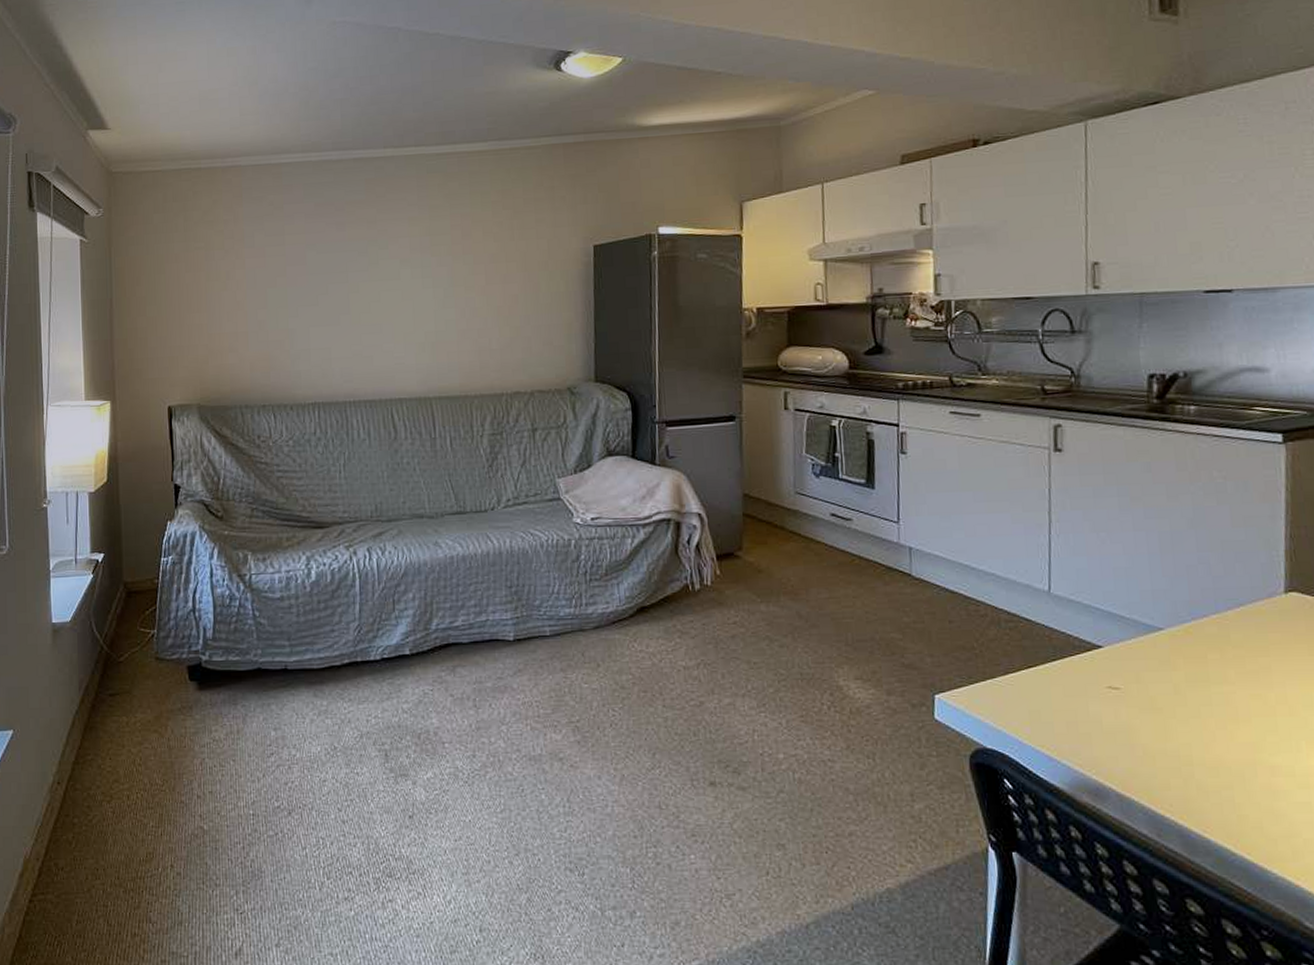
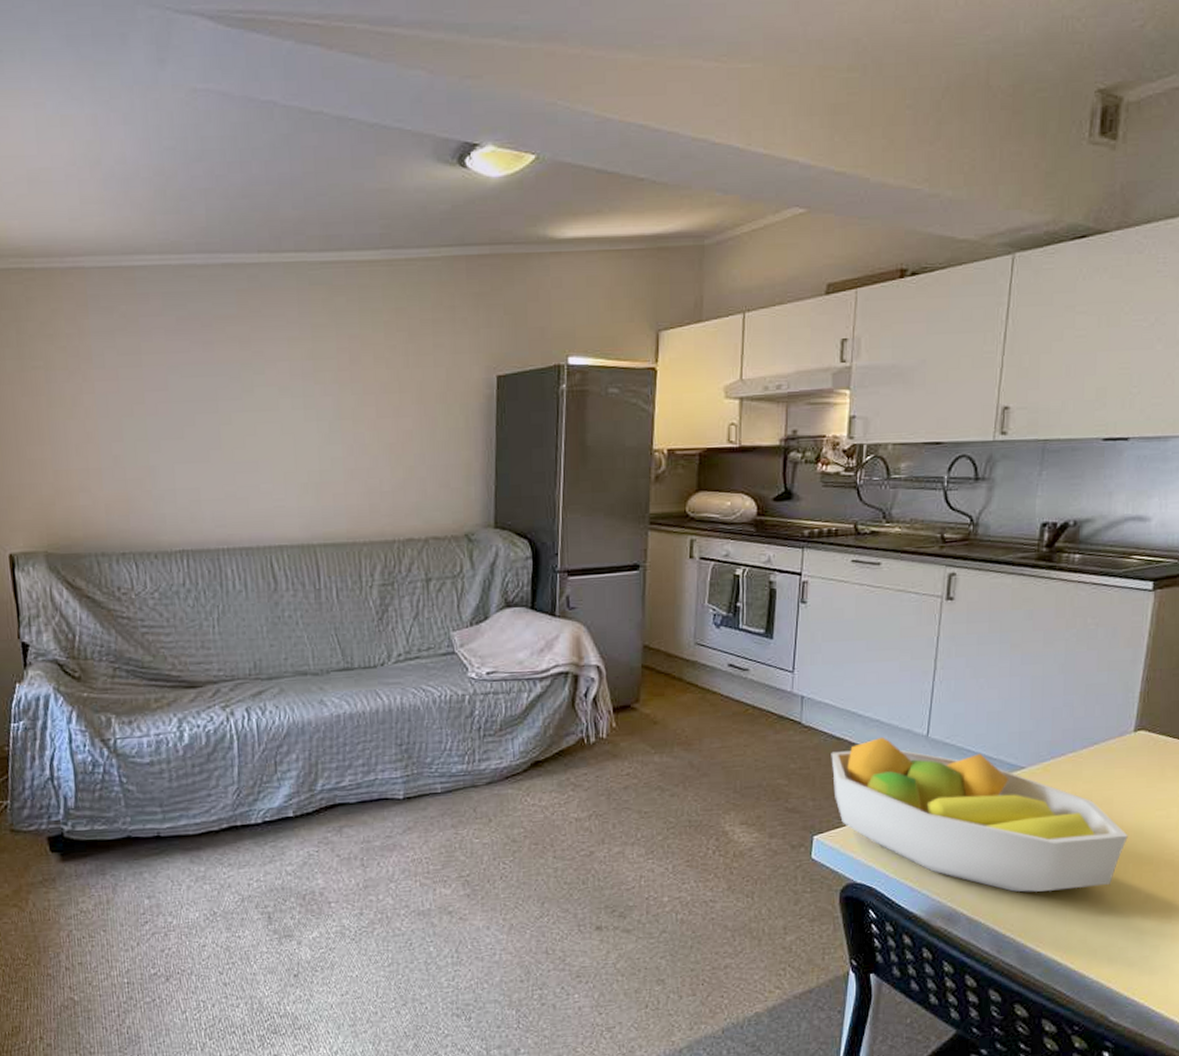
fruit bowl: none [946,591,1295,768] -> present [831,736,1128,892]

